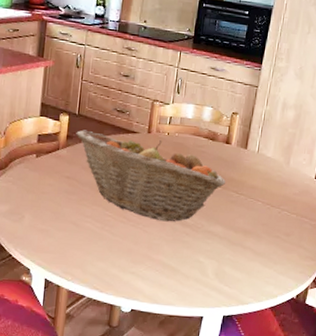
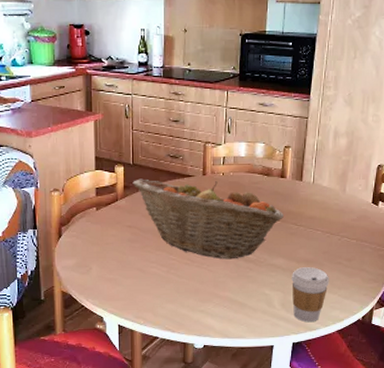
coffee cup: none [226,237,266,296] -> present [292,267,329,323]

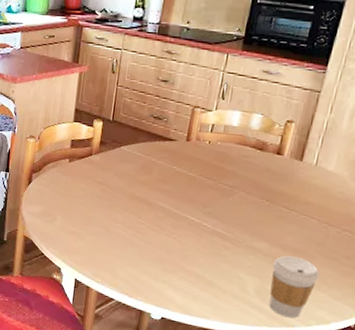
fruit basket: present [132,178,284,260] -> none [109,136,274,234]

